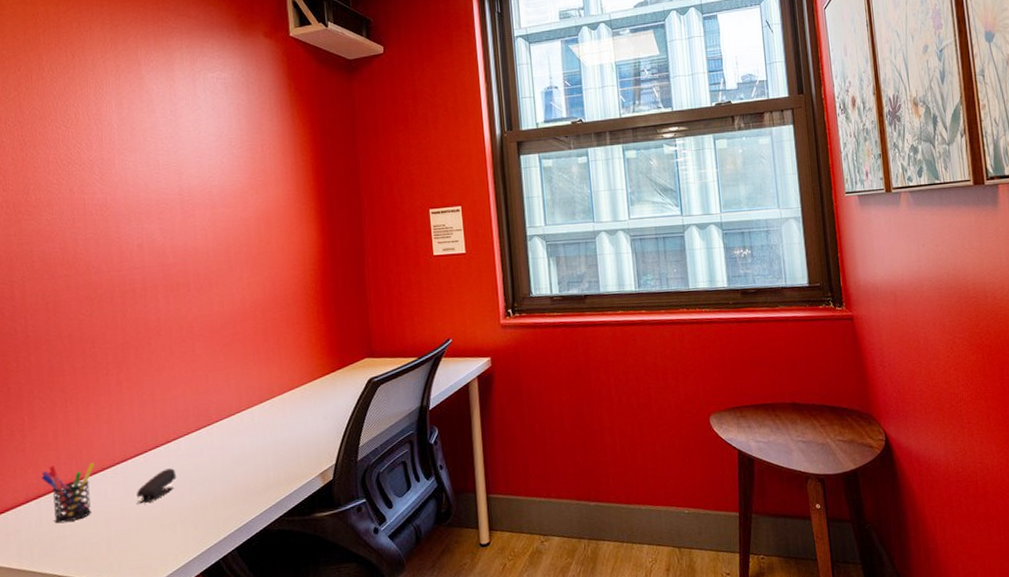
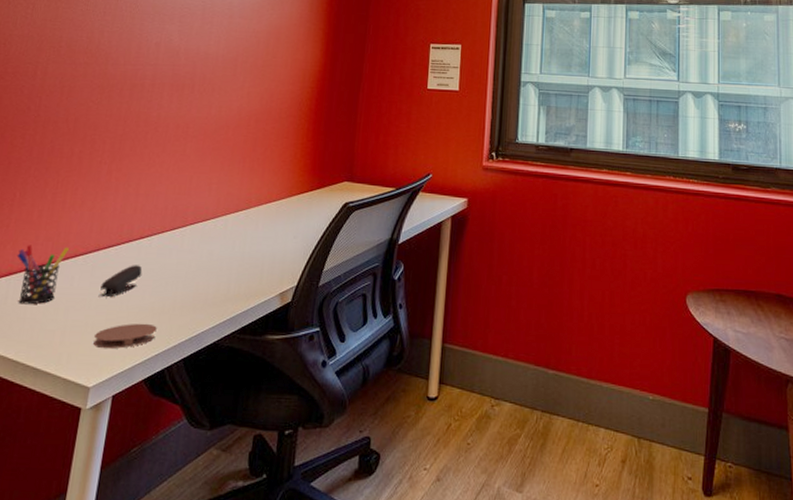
coaster: none [142,521,204,552] -> present [93,323,157,349]

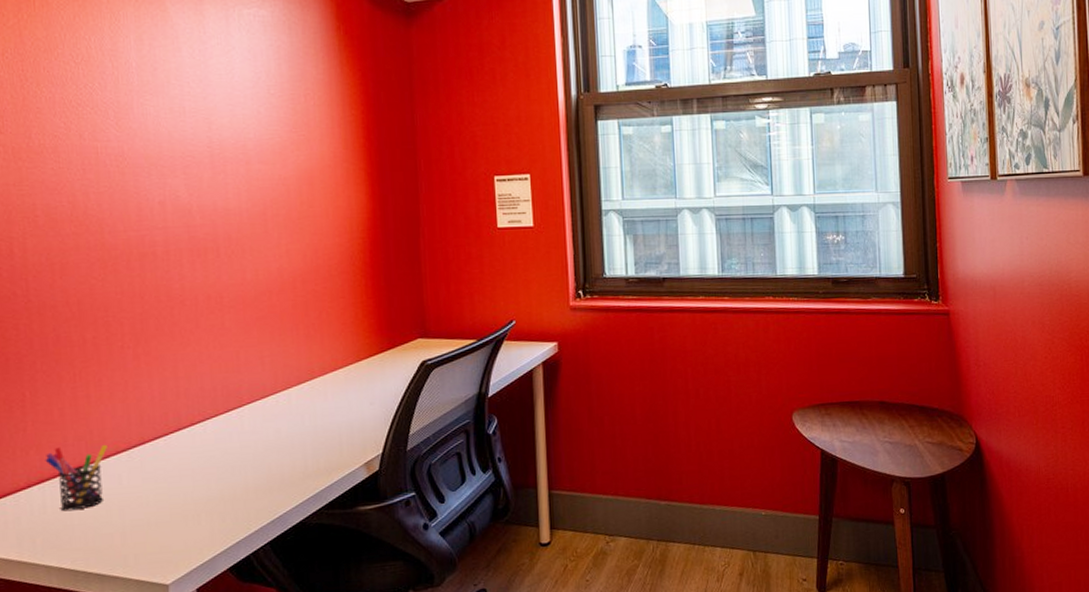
coaster: present [93,323,157,349] -> none [161,512,233,545]
stapler: present [98,265,143,298] -> none [155,453,202,493]

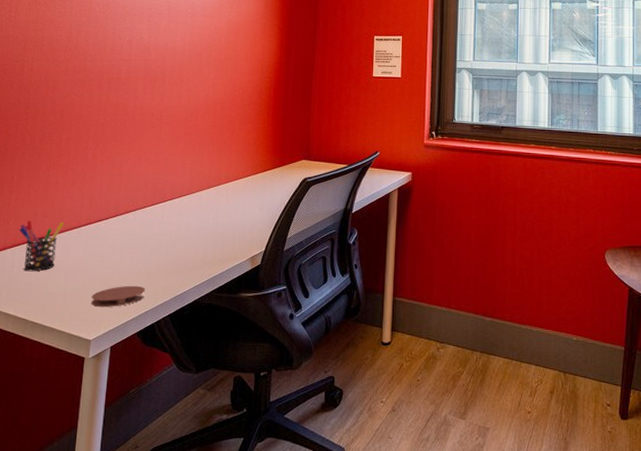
coaster: none [161,512,233,545] -> present [91,285,145,308]

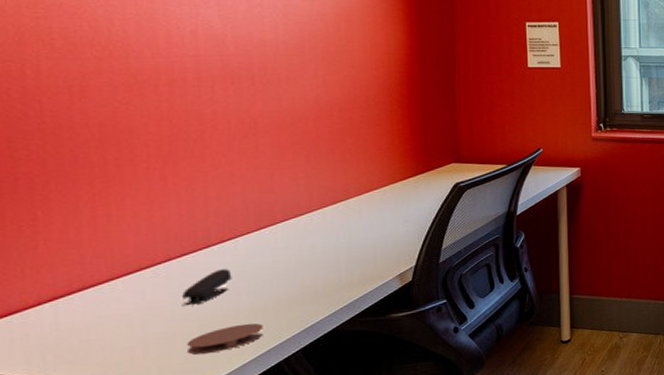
pen holder: present [19,220,65,272] -> none [58,261,131,328]
stapler: none [92,236,129,264] -> present [181,269,232,306]

